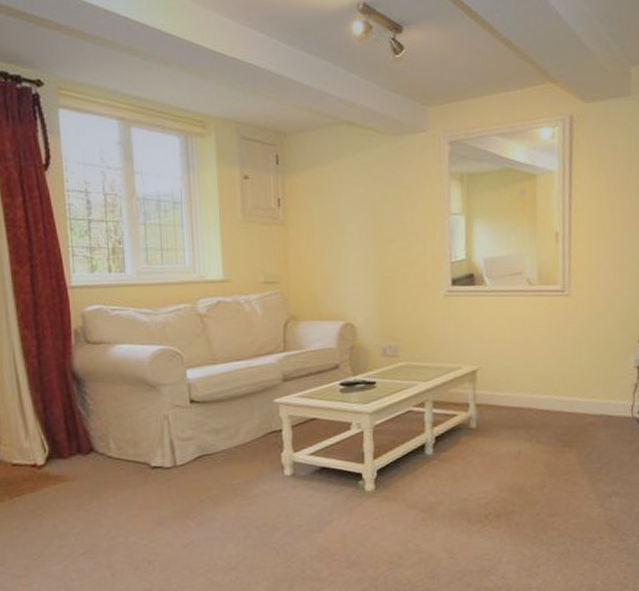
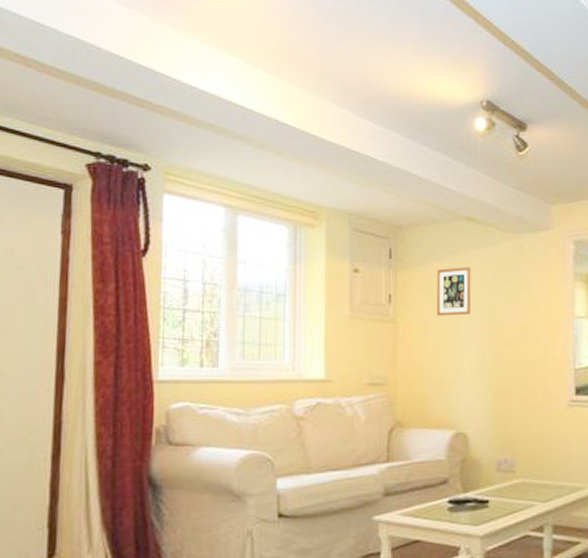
picture frame: none [321,170,354,218] -> present [436,267,471,316]

